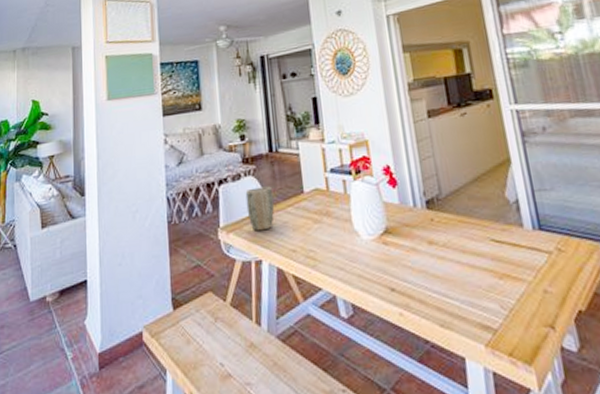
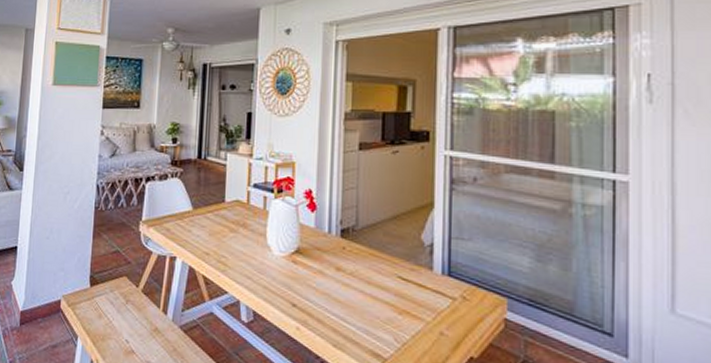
plant pot: present [245,186,274,231] -> none [169,189,195,231]

